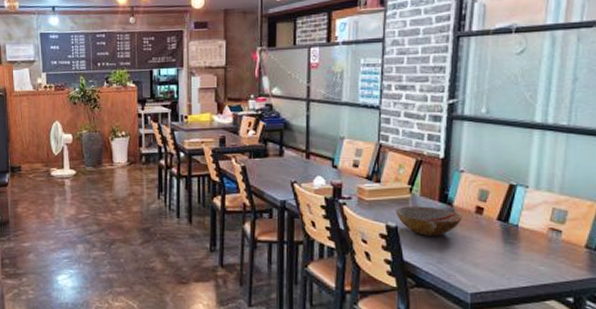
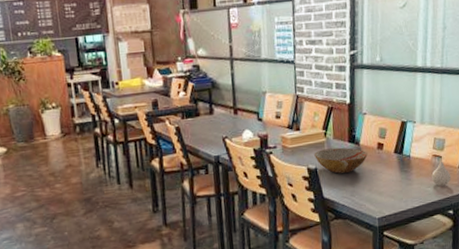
vase: none [546,236,574,267] -> present [432,161,452,186]

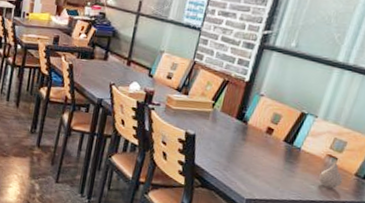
bowl: present [314,147,368,174] -> none [196,118,254,148]

